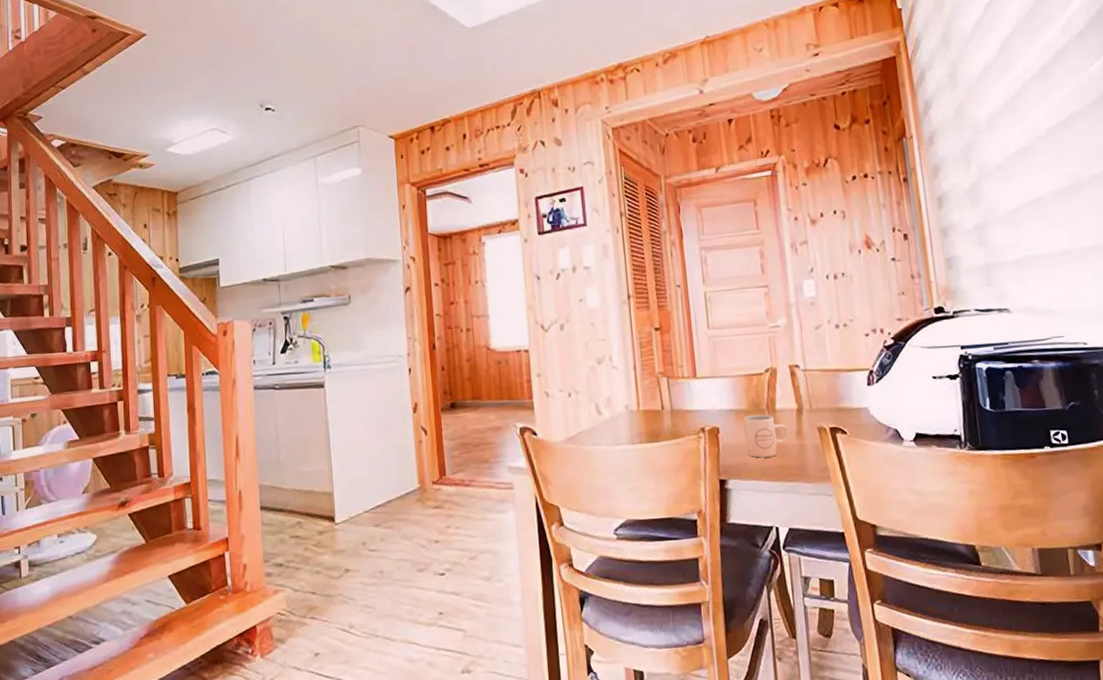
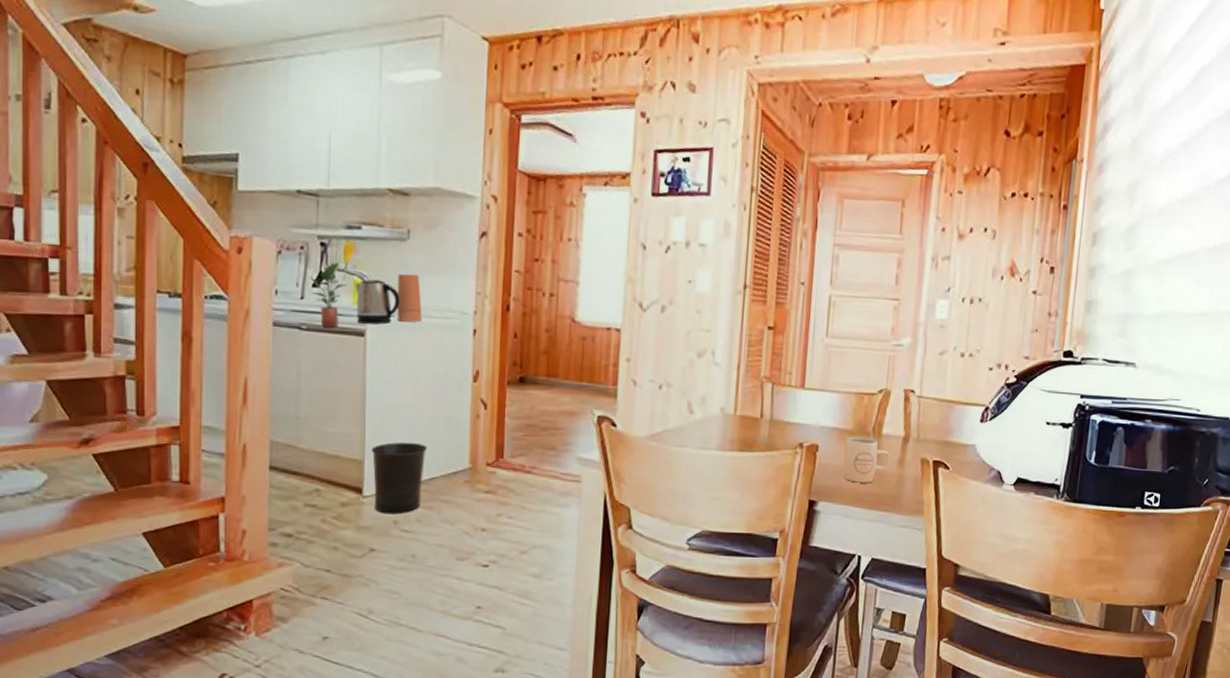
potted plant: none [279,331,307,384] -> present [310,262,347,328]
kettle: none [313,339,349,379] -> present [355,279,400,326]
waste bin: none [338,472,383,537] -> present [371,442,427,514]
canister: none [344,330,367,372] -> present [396,273,422,323]

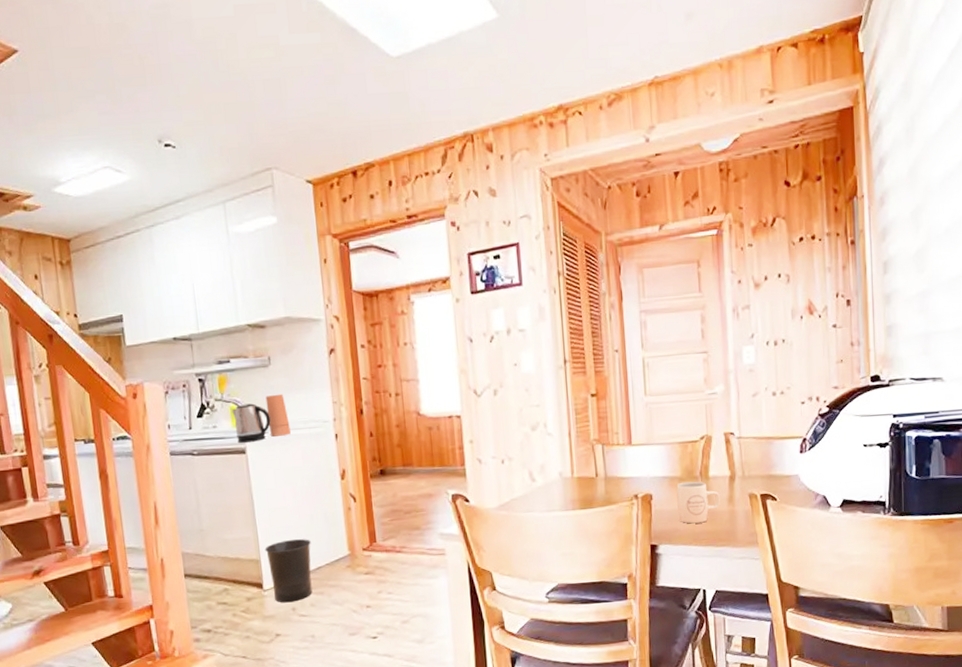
potted plant: present [310,262,347,328] -> none [195,394,225,450]

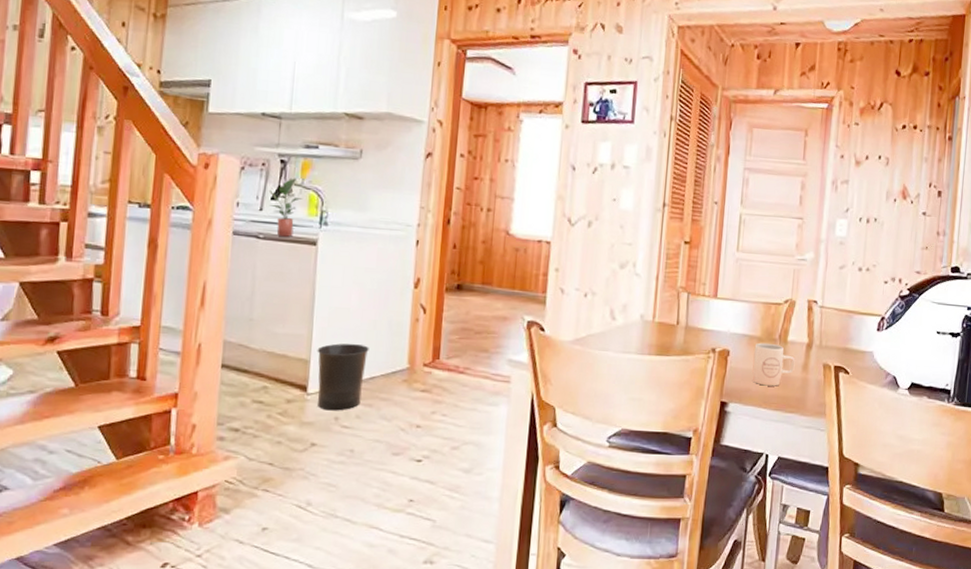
potted plant: none [195,394,225,450] -> present [269,178,303,237]
kettle: present [231,403,271,444] -> none [310,193,351,236]
canister: present [265,393,291,438] -> none [347,189,370,234]

